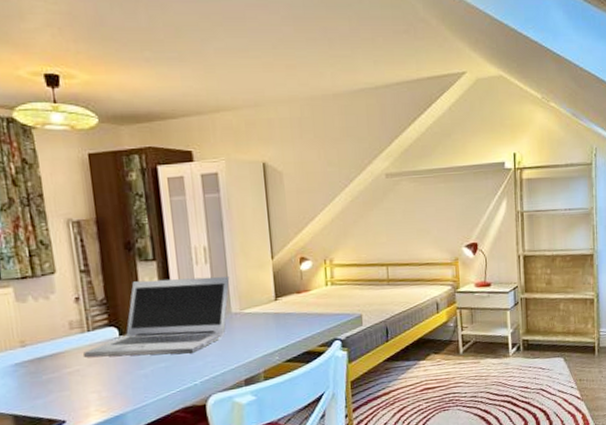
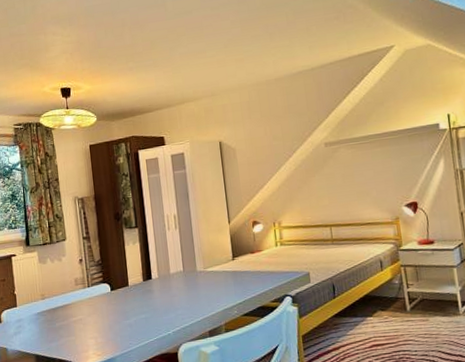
laptop: present [84,276,230,357] -> none [85,240,195,309]

